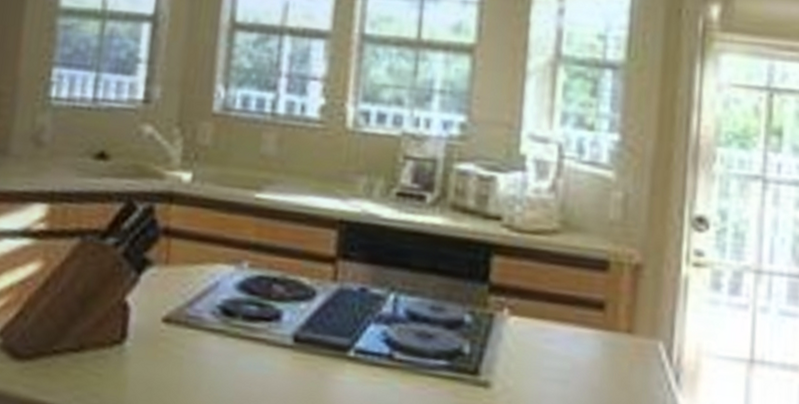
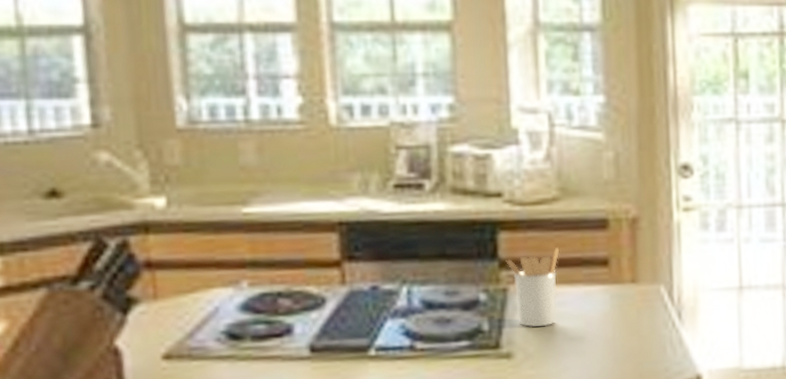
utensil holder: none [496,281,554,362] -> present [505,247,560,328]

